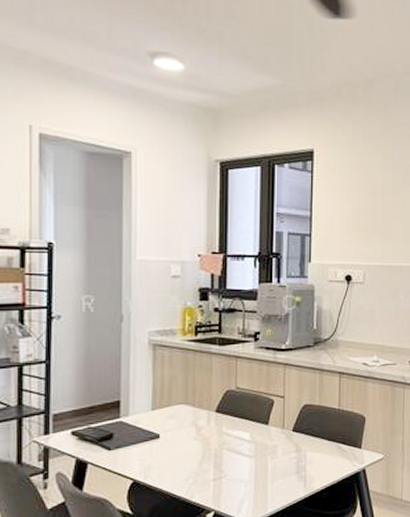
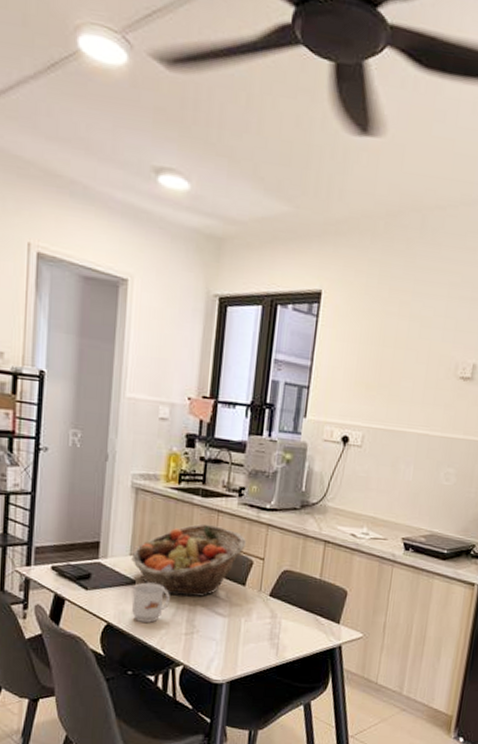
fruit basket: none [153,370,265,444] -> present [131,524,246,597]
mug: none [157,434,195,475] -> present [132,582,170,623]

